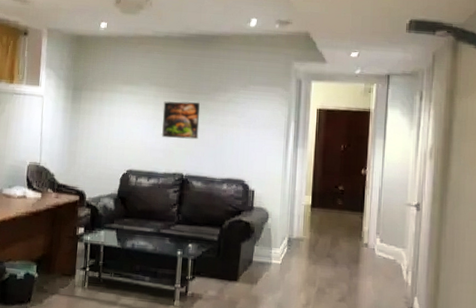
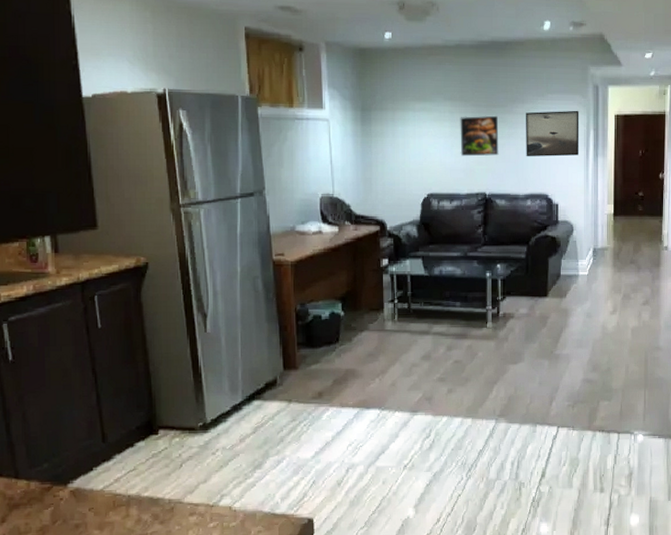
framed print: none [225,101,281,145] -> present [526,110,579,157]

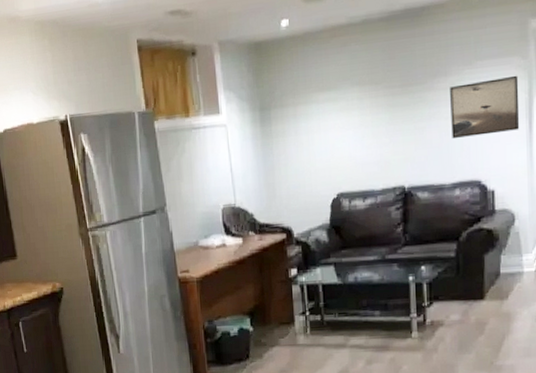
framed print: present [460,115,499,157] -> none [370,95,419,148]

